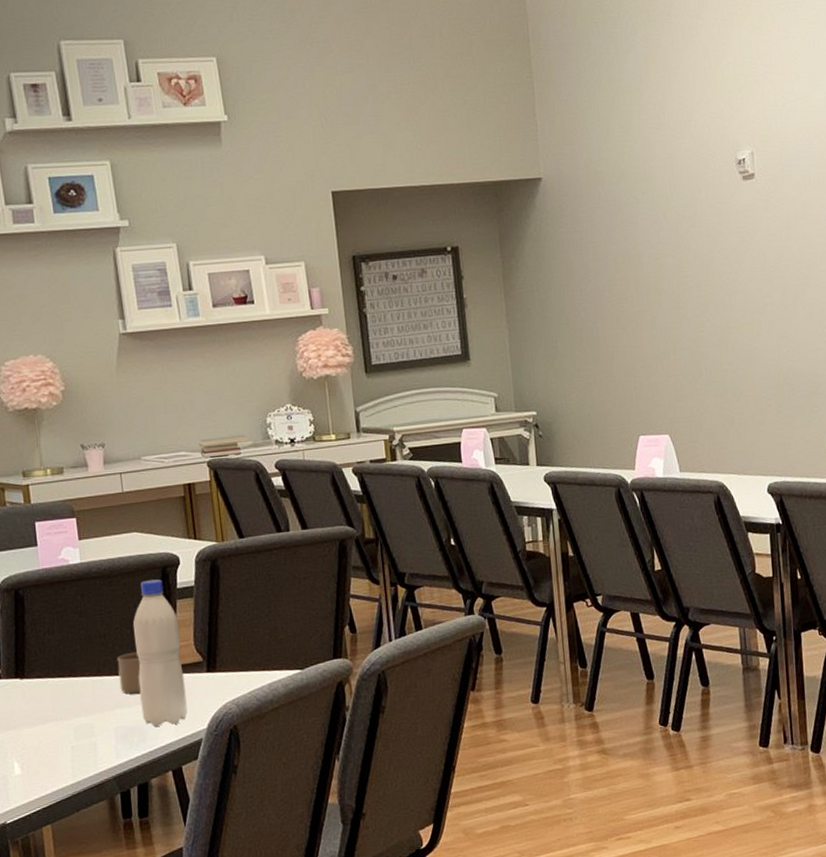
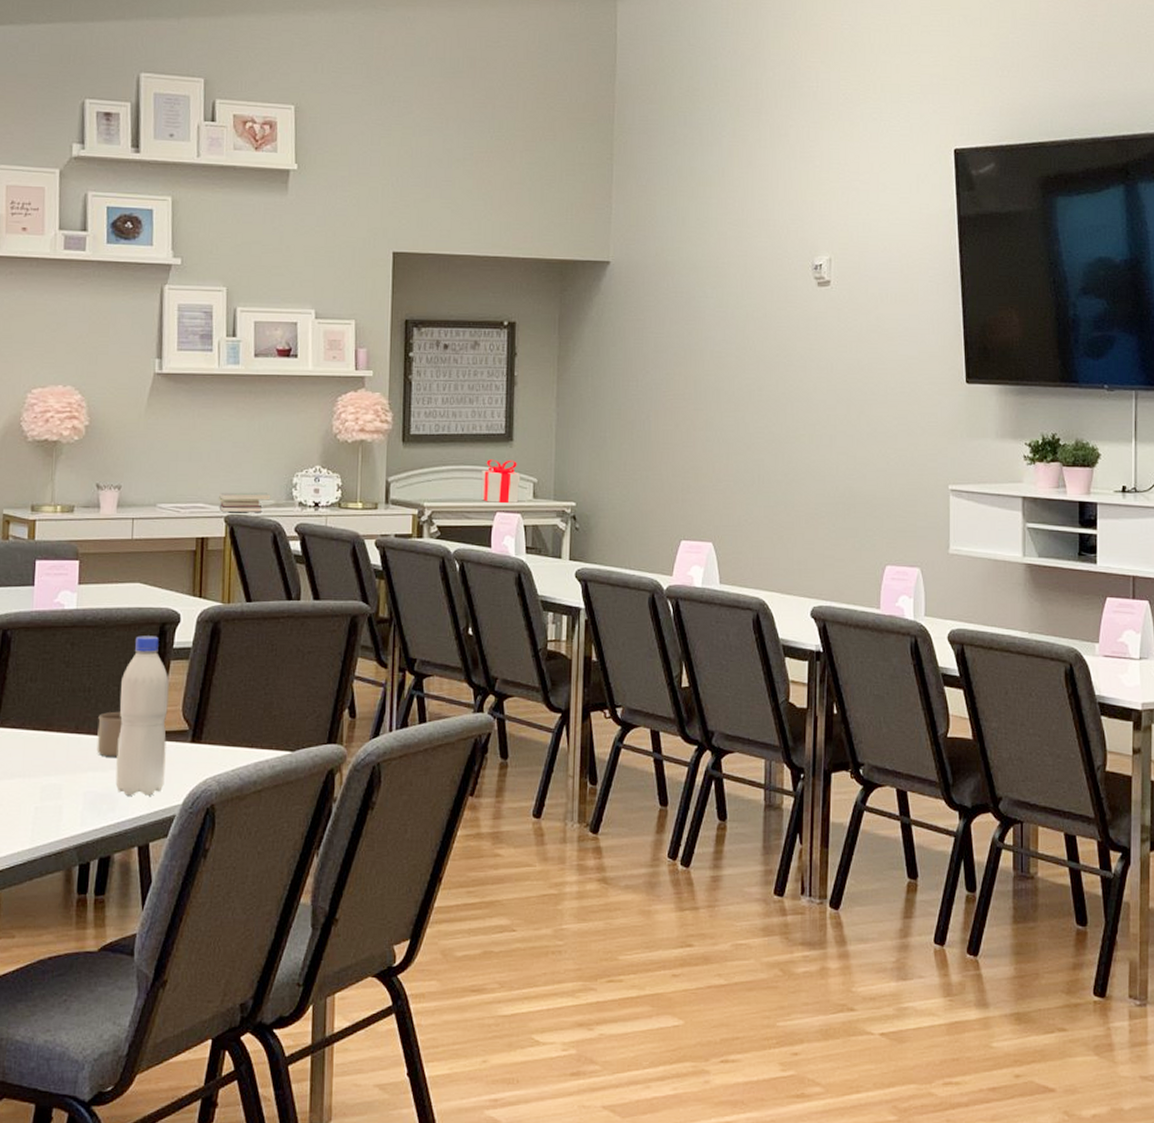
gift box: none [444,378,482,421] -> present [481,459,521,503]

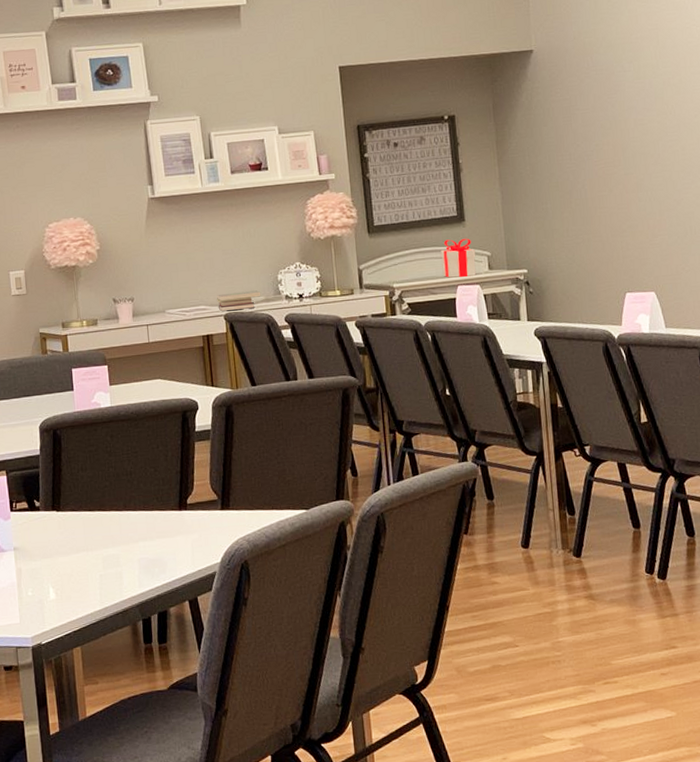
mug: present [96,711,123,757] -> none [141,489,162,528]
water bottle: present [115,636,169,796] -> none [155,422,203,559]

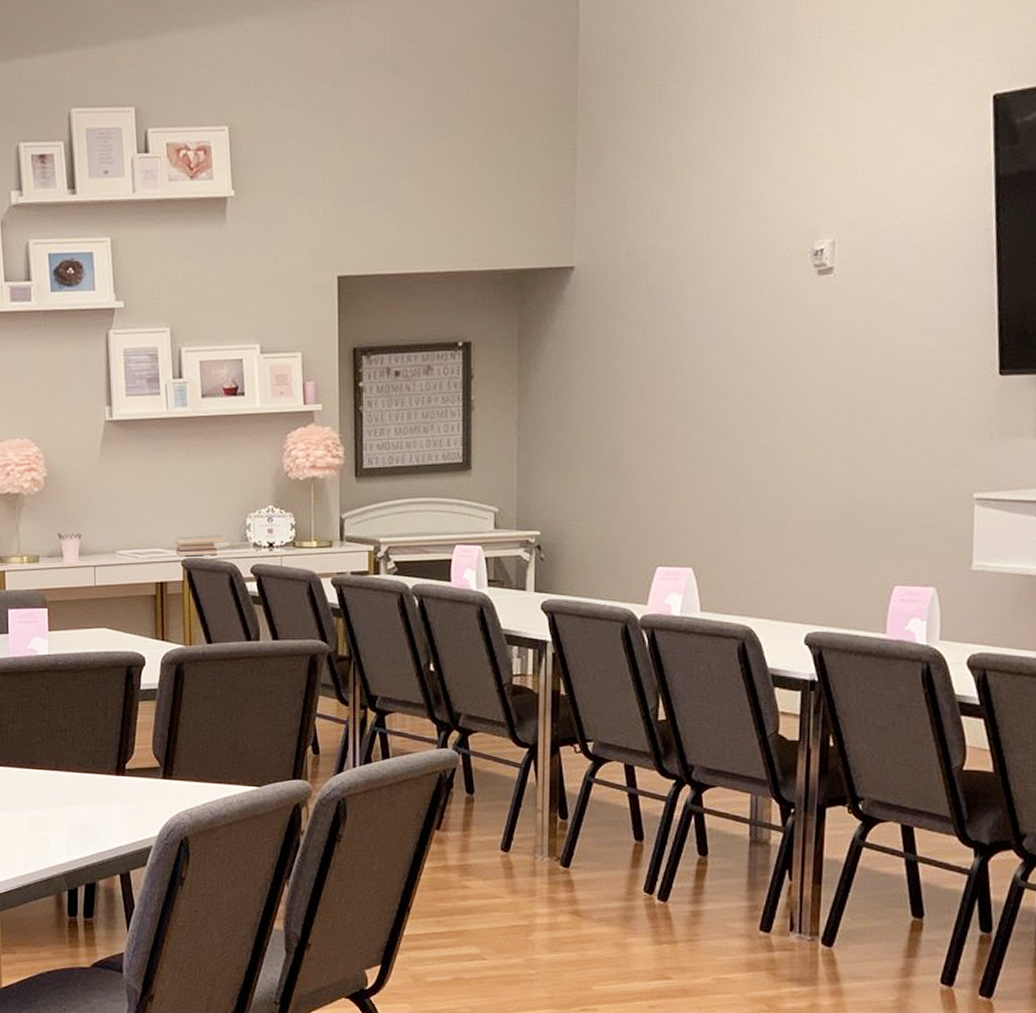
gift box: present [441,238,476,278] -> none [439,489,481,535]

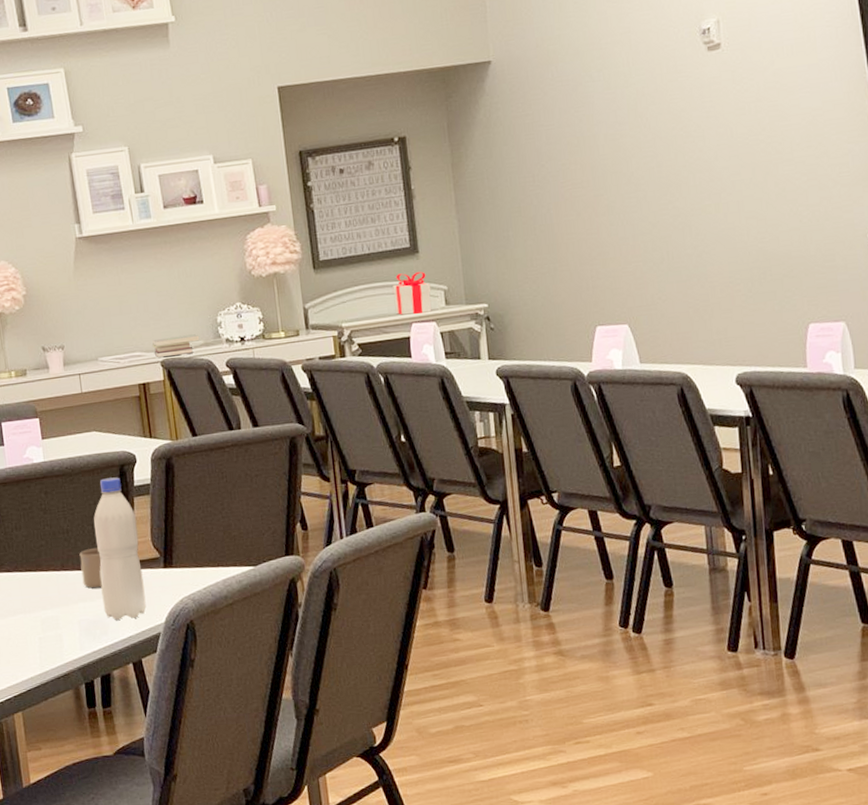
mug: none [76,750,98,792] -> present [79,547,102,588]
water bottle: none [93,678,140,828] -> present [93,477,146,620]
gift box: none [439,489,481,535] -> present [393,271,432,315]

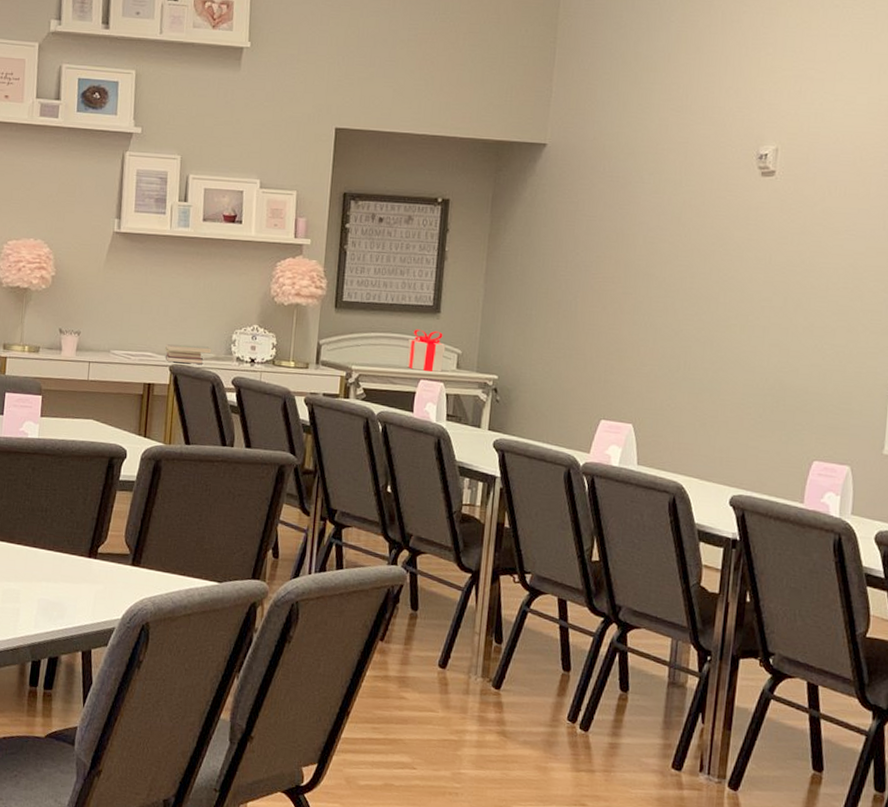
mug: present [79,547,102,588] -> none [50,531,73,572]
water bottle: present [93,477,146,620] -> none [65,466,115,609]

